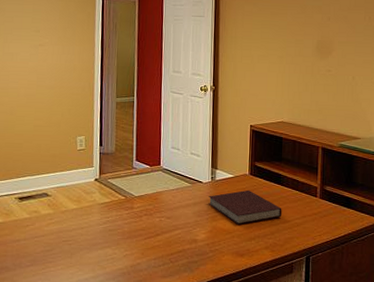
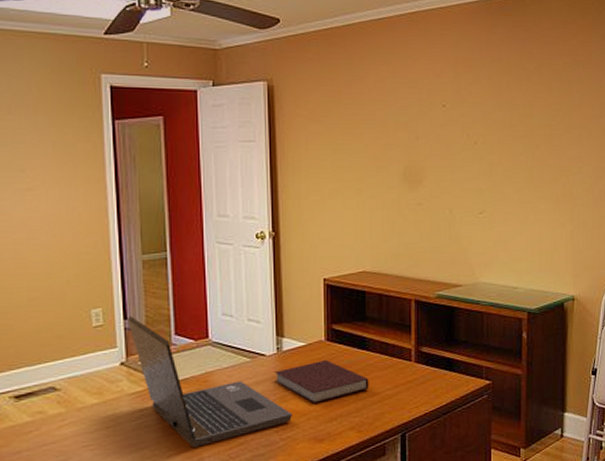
laptop: none [102,144,220,250] -> present [127,316,292,447]

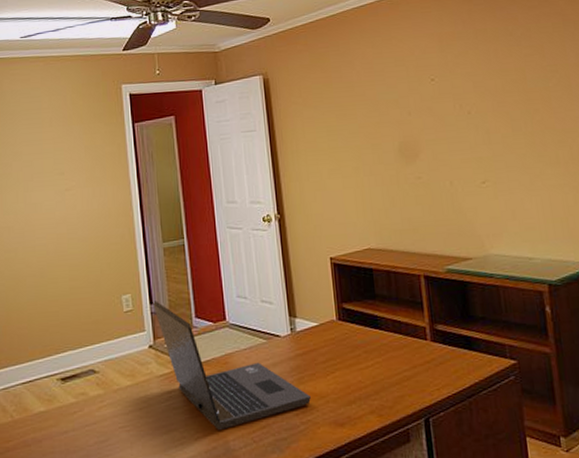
notebook: present [274,359,369,403] -> none [290,339,386,385]

